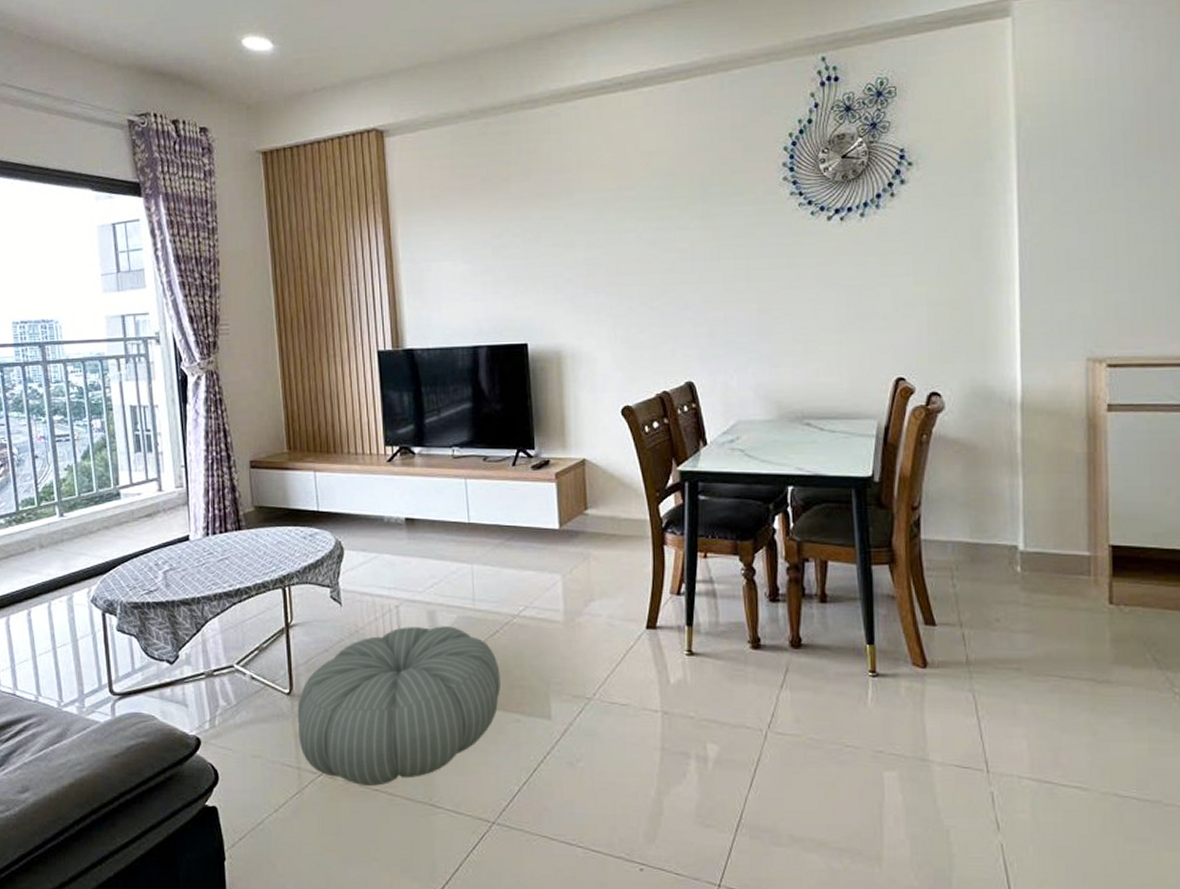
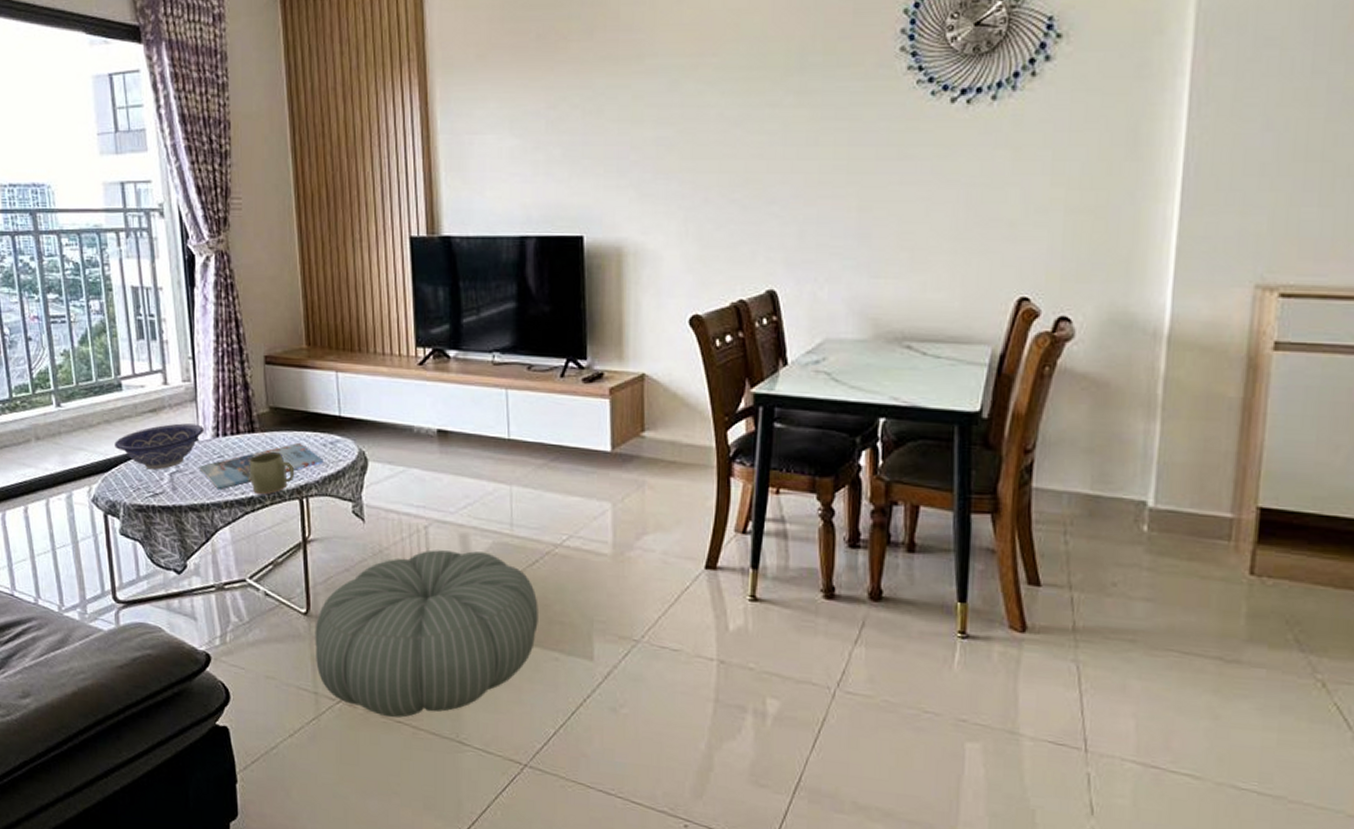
decorative bowl: none [113,525,195,569] -> present [115,423,204,470]
magazine: none [190,536,303,585] -> present [199,442,323,490]
mug: none [236,546,278,586] -> present [249,451,295,495]

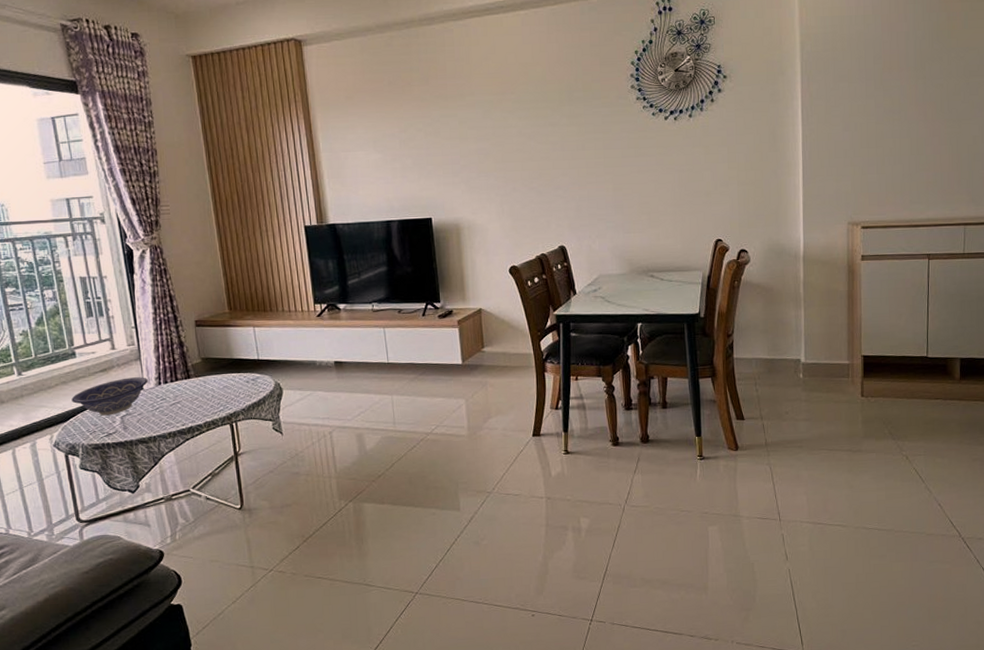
magazine: present [199,442,323,490] -> none [145,382,247,425]
mug: present [249,451,295,495] -> none [187,390,225,425]
pouf: present [315,550,538,718] -> none [248,445,419,576]

